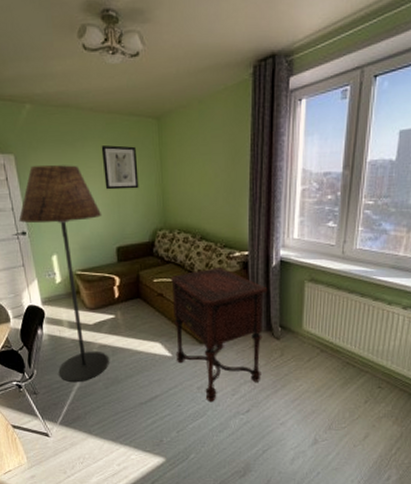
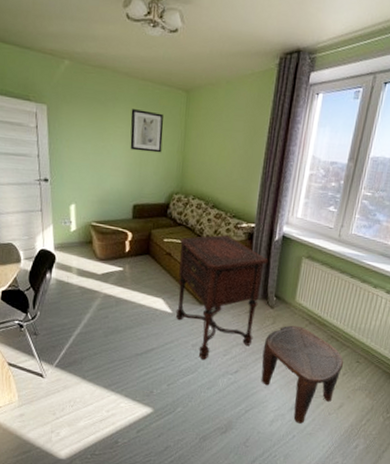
floor lamp: present [18,164,109,383] -> none [42,118,124,328]
stool: none [274,355,364,459] -> present [261,325,344,424]

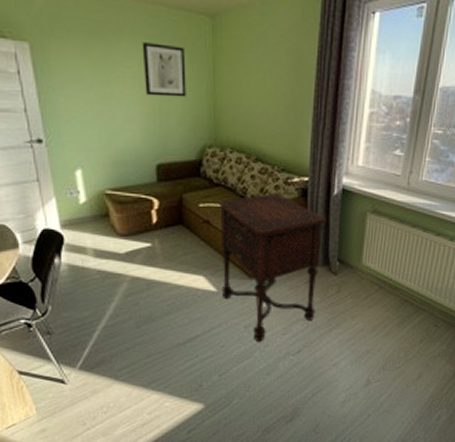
stool: present [261,325,344,424] -> none [327,292,421,401]

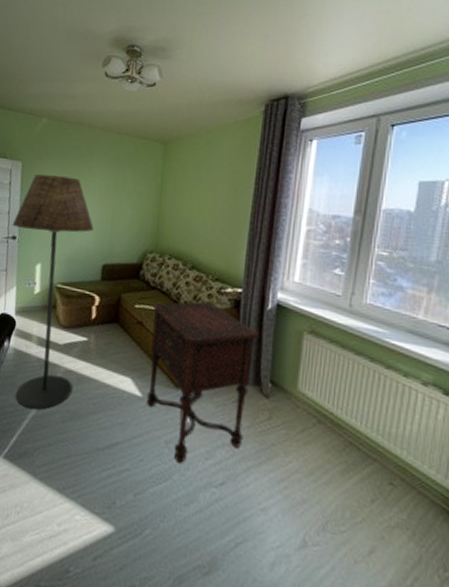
floor lamp: none [33,58,142,321] -> present [12,174,94,410]
wall art: present [142,42,186,97] -> none [102,163,139,208]

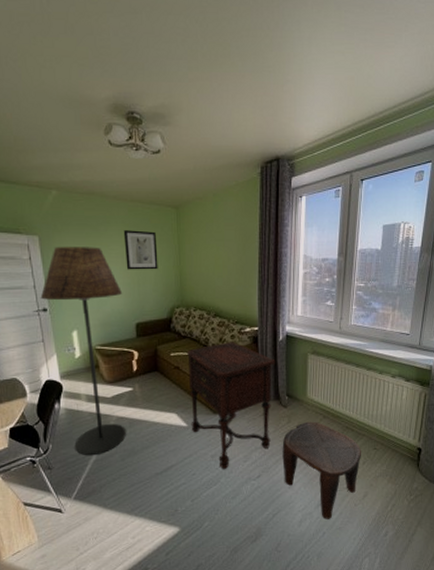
wall art: none [102,163,139,208] -> present [123,230,158,270]
stool: none [255,422,371,573] -> present [282,421,362,520]

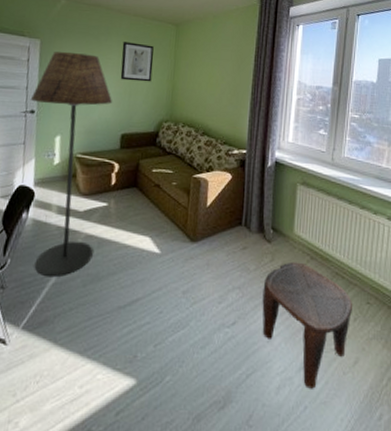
side table: present [187,342,276,469] -> none [164,163,262,310]

